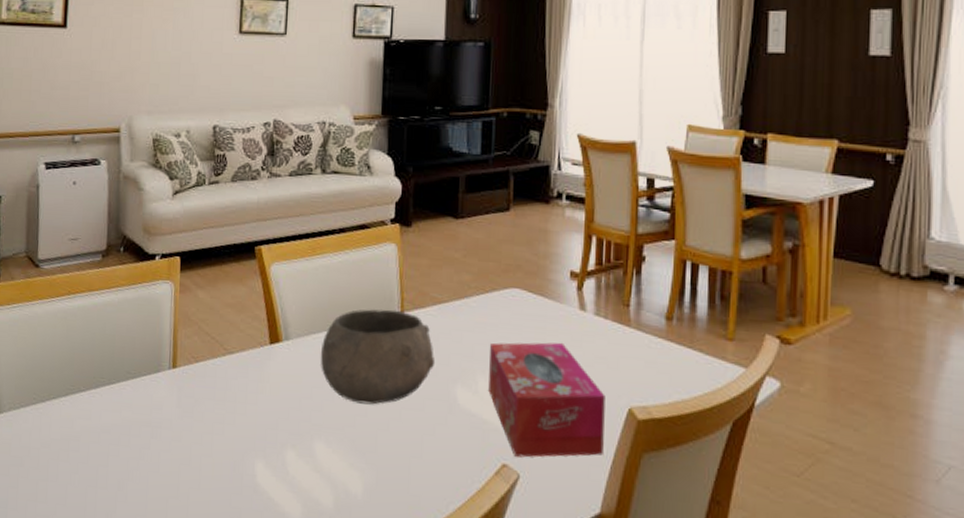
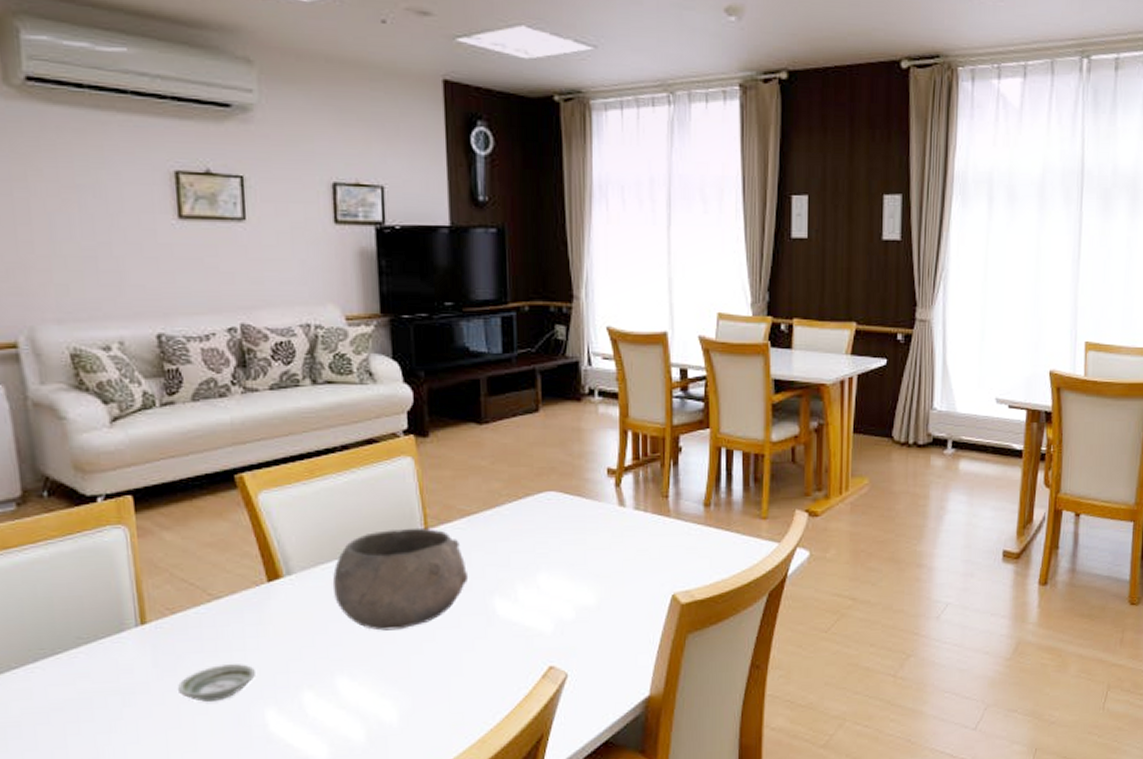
saucer: none [193,413,251,446] -> present [178,664,255,702]
tissue box: present [488,342,605,458] -> none [526,540,650,657]

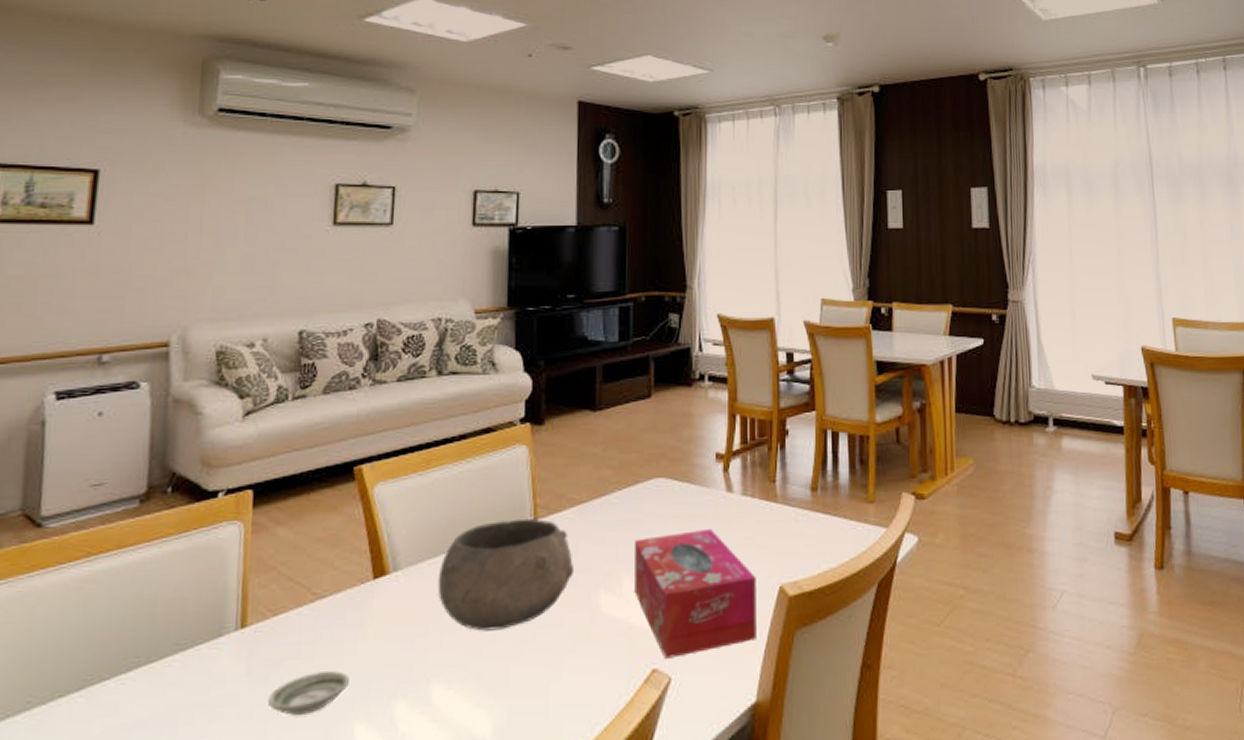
tissue box: none [526,540,650,657] -> present [633,528,756,659]

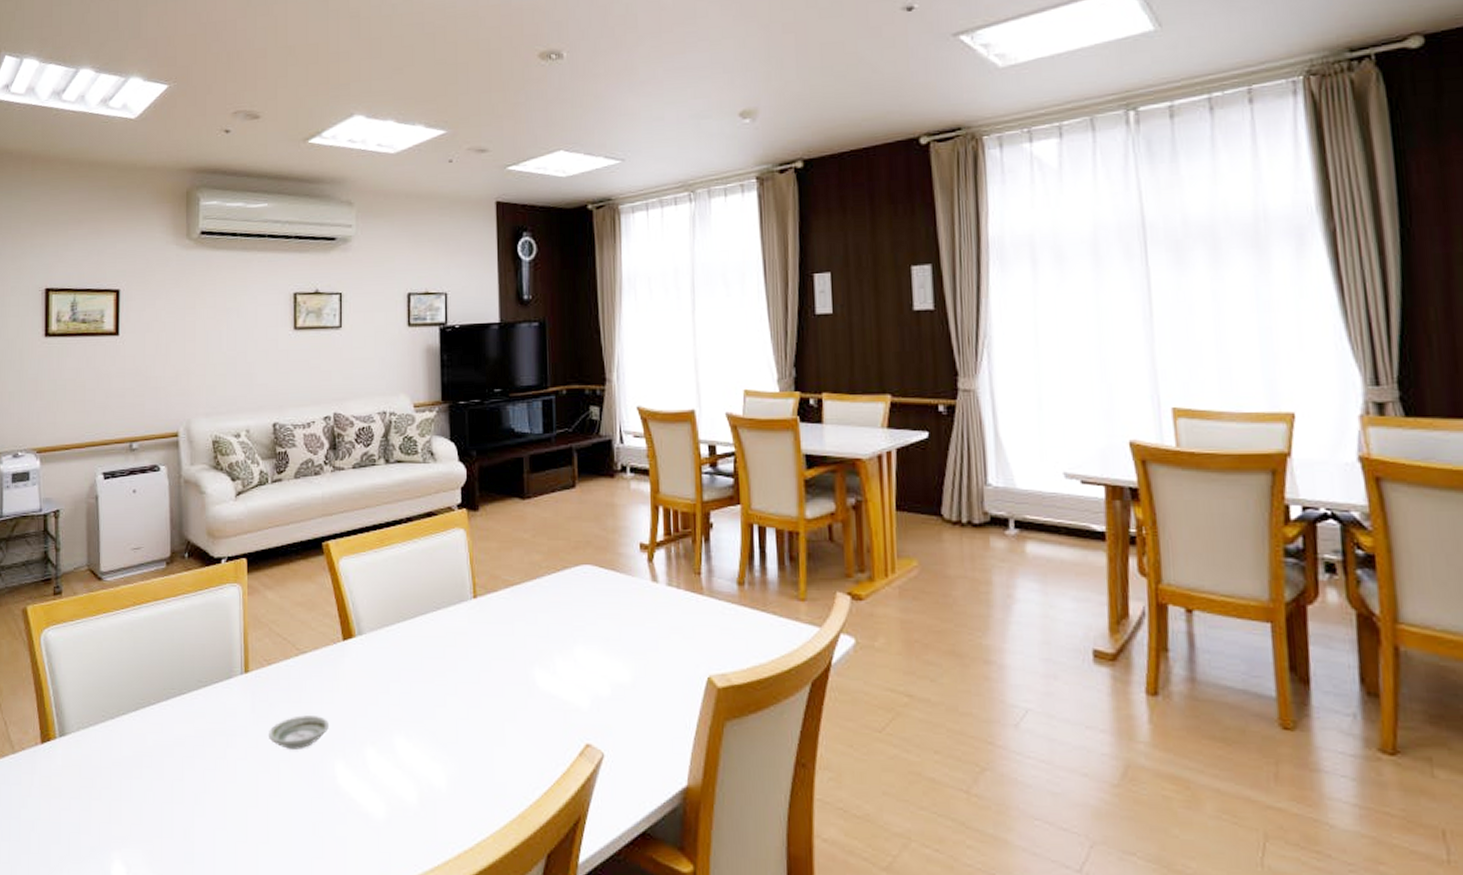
bowl: present [437,518,575,631] -> none [394,596,512,694]
tissue box: present [633,528,756,659] -> none [564,615,686,736]

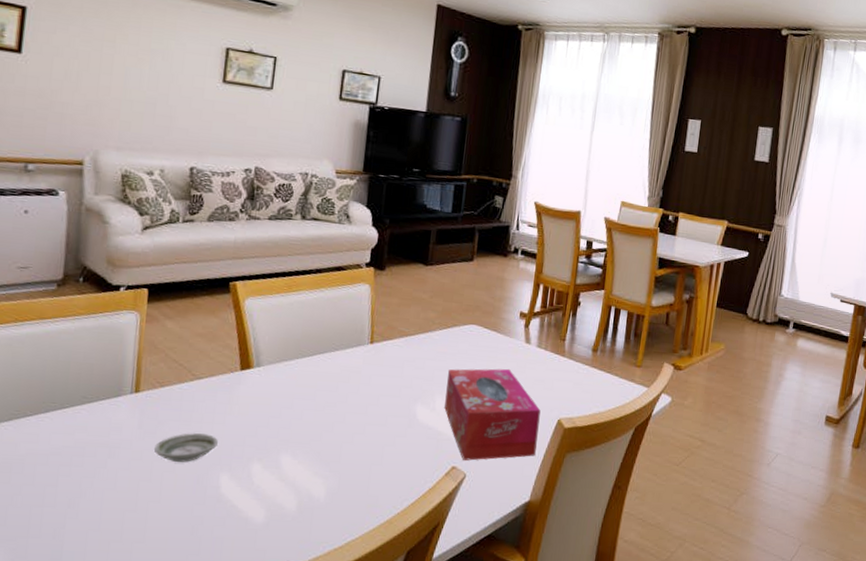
tissue box: none [564,615,686,736] -> present [444,368,541,461]

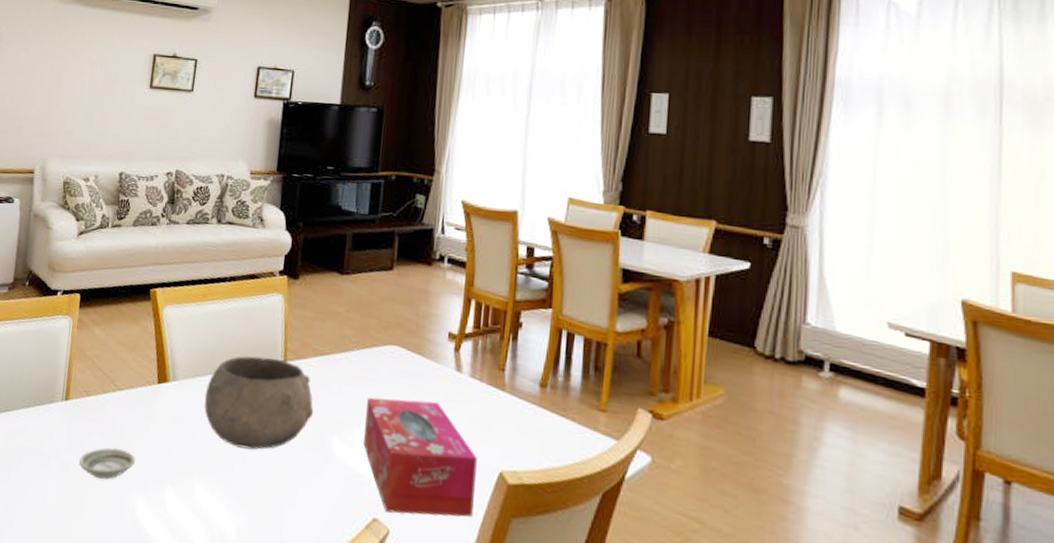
bowl: none [290,340,399,422] -> present [204,356,314,450]

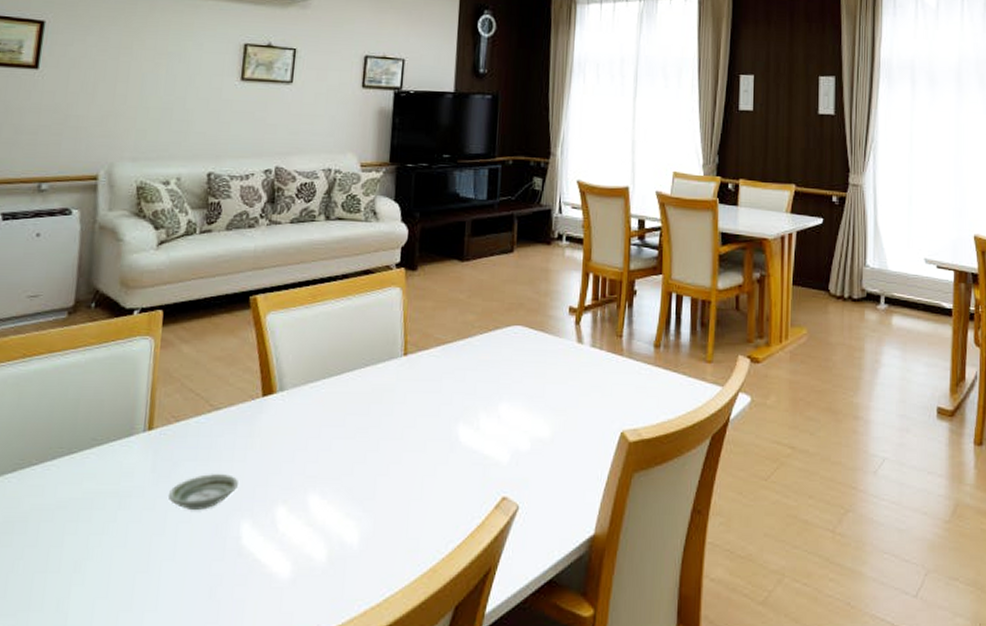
bowl: present [204,356,314,450] -> none [317,353,438,451]
tissue box: present [363,397,477,518] -> none [490,374,600,489]

